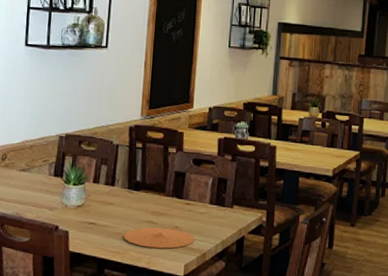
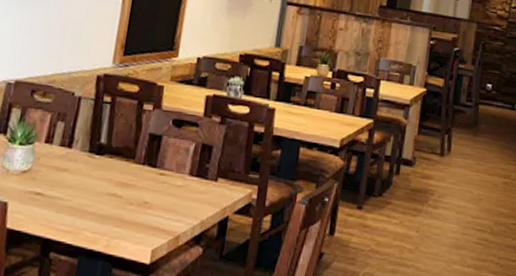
plate: present [123,227,196,249] -> none [77,201,168,229]

